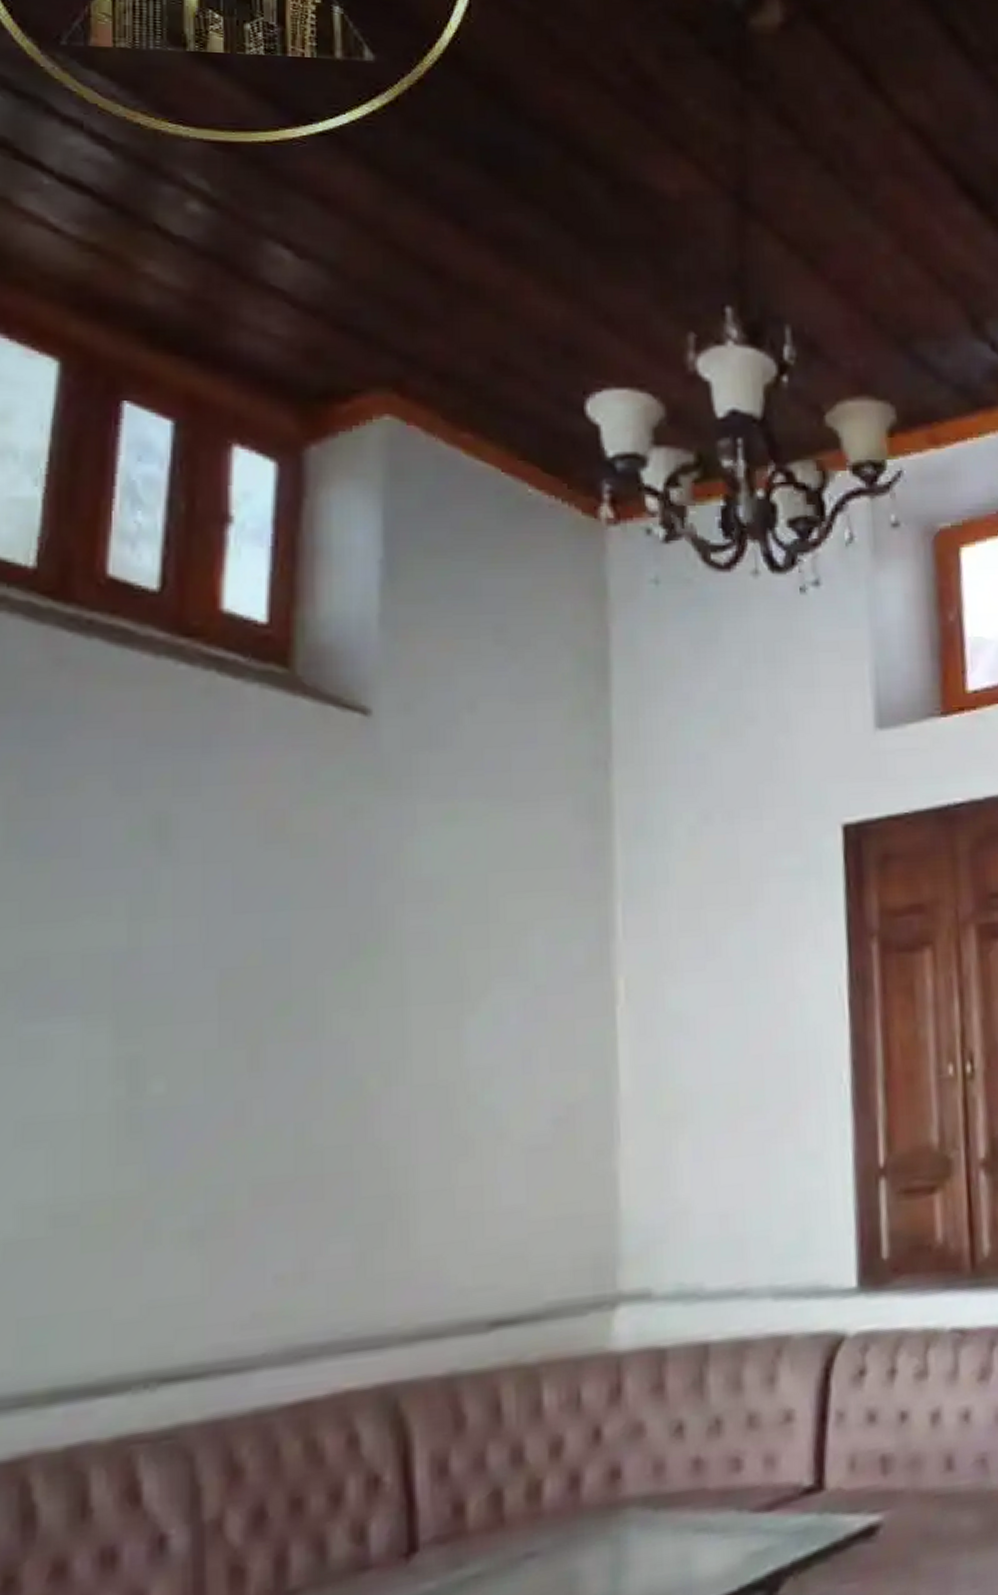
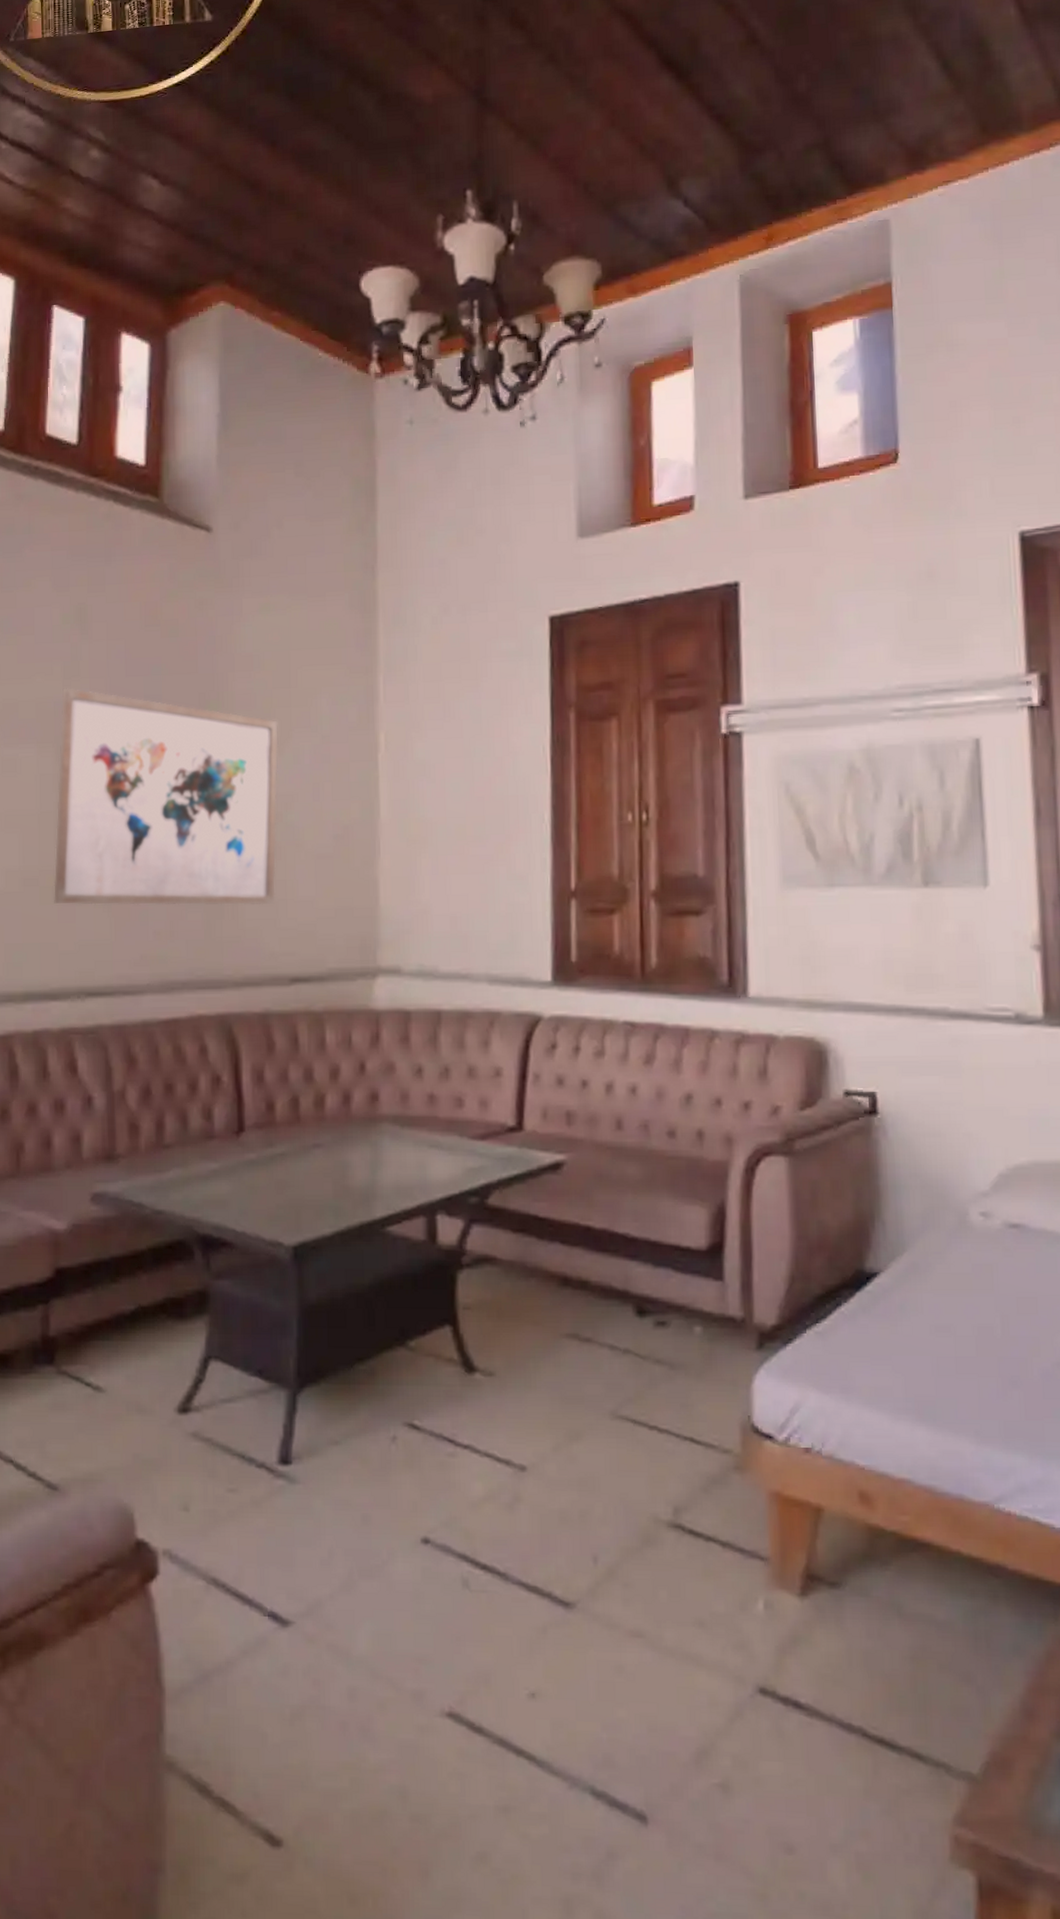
wall art: none [106,932,471,1250] -> present [54,688,279,905]

